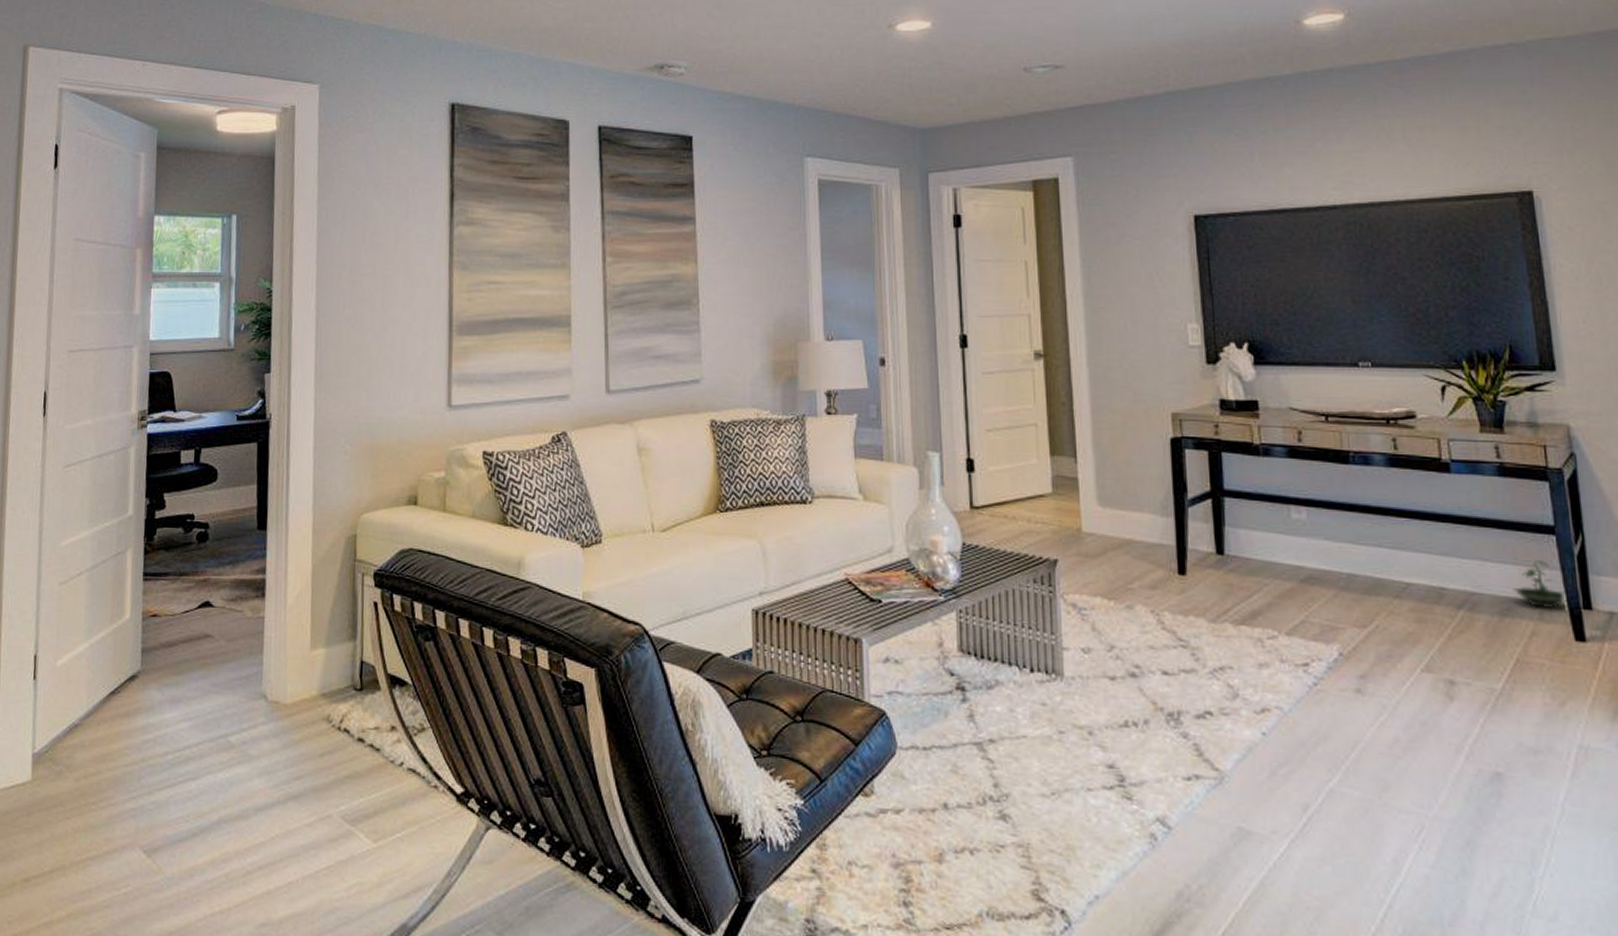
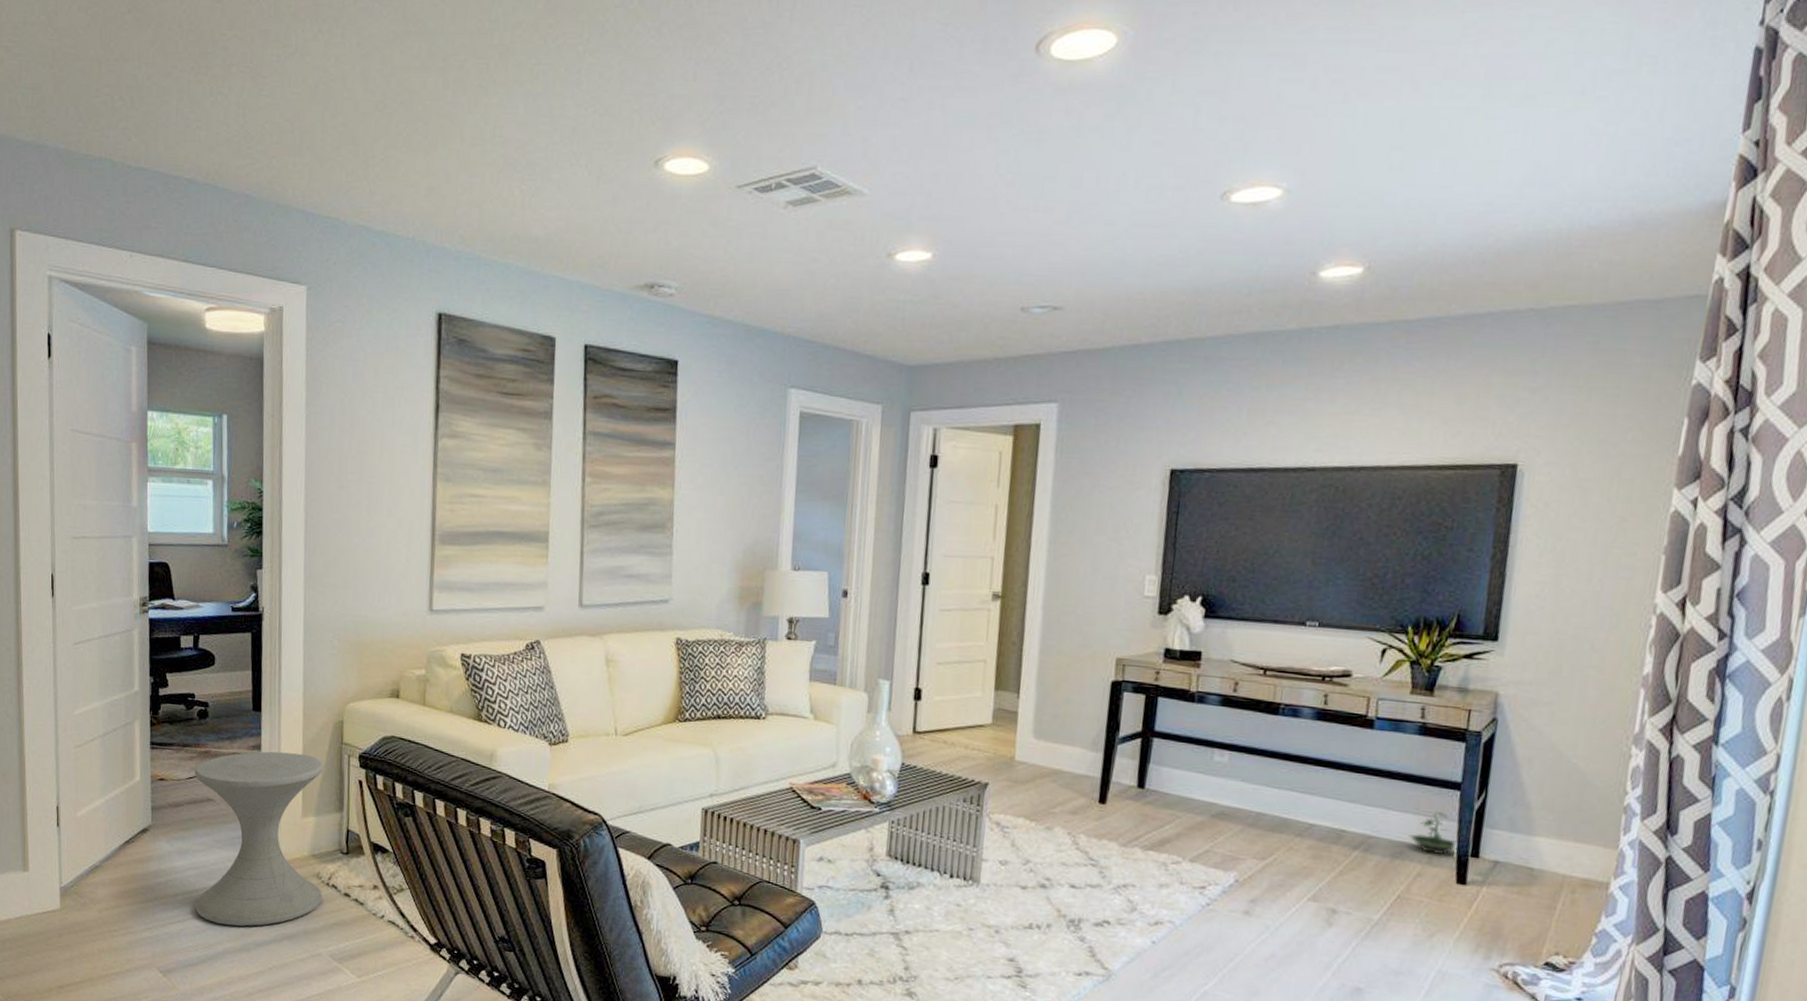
side table: none [187,574,335,788] -> present [195,751,324,927]

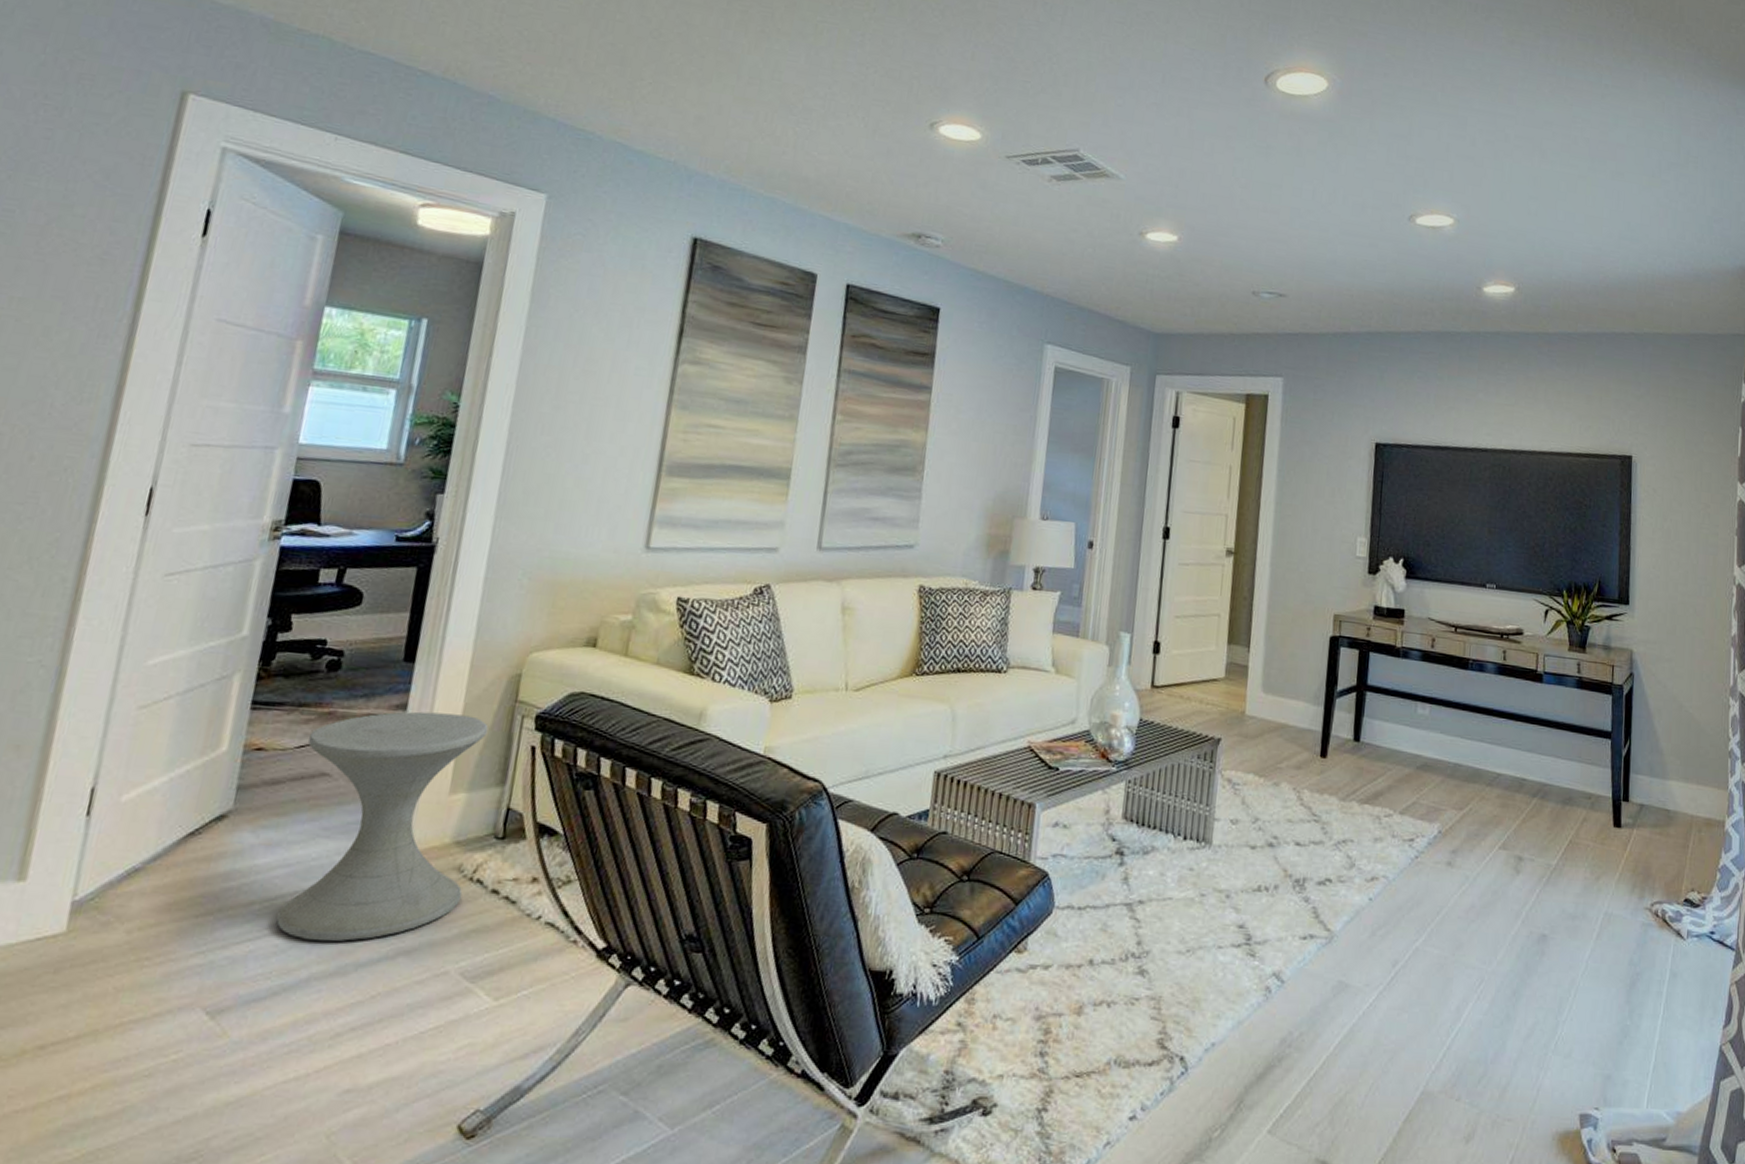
terrarium: present [1408,812,1457,855] -> none [1575,759,1612,800]

